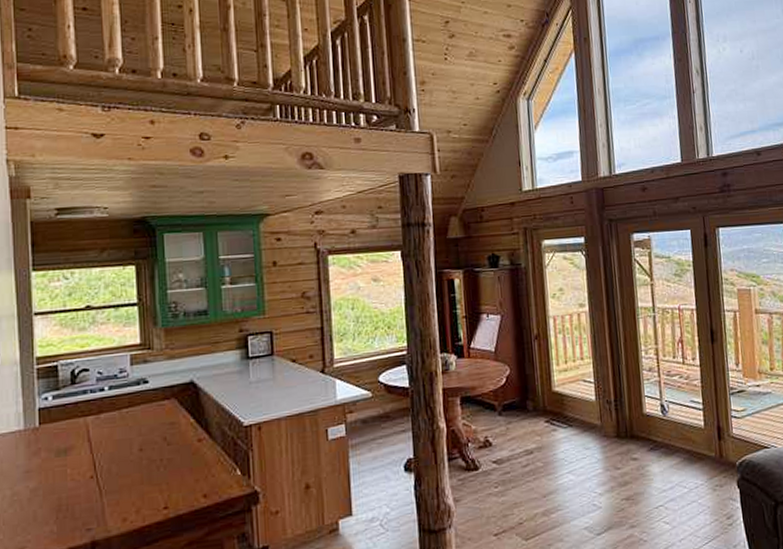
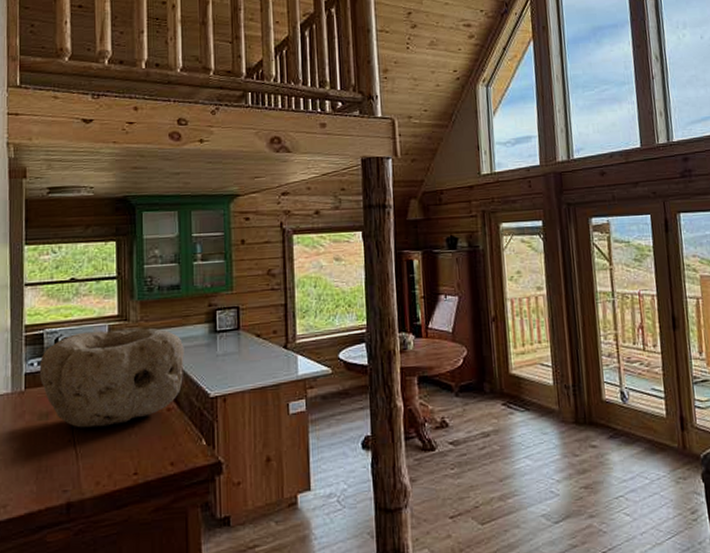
bowl: none [55,356,215,463] -> present [40,328,184,428]

